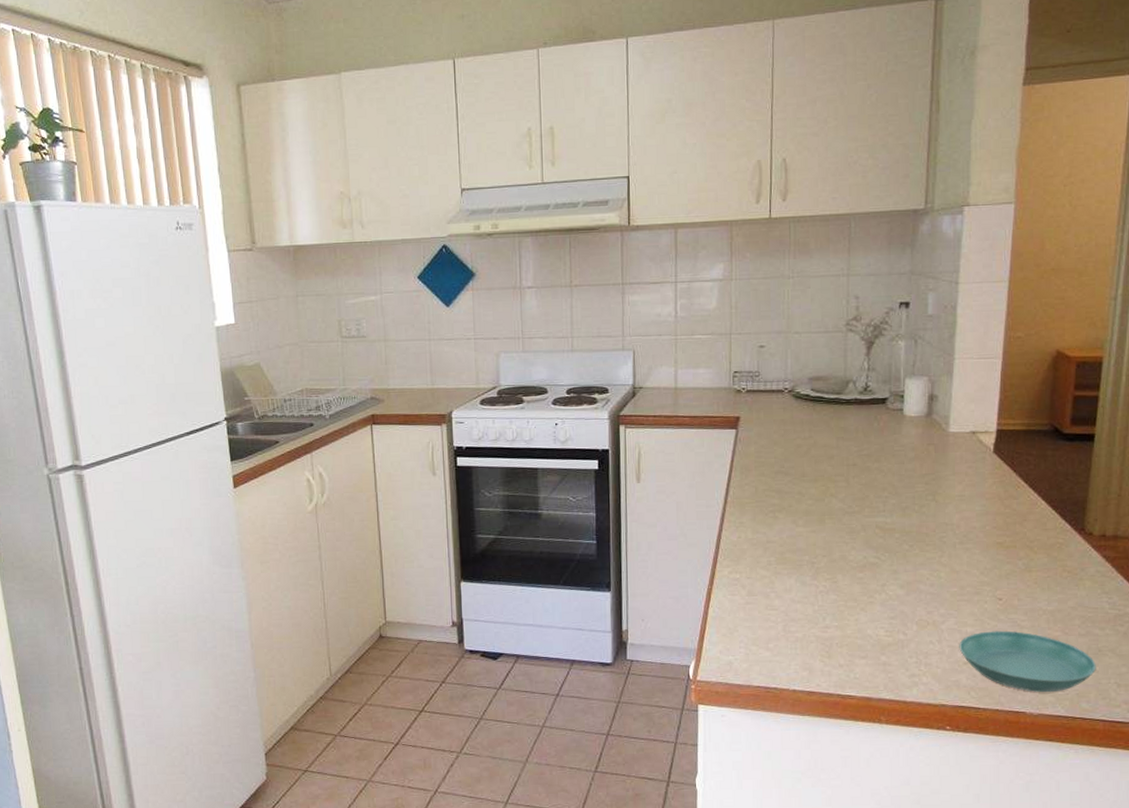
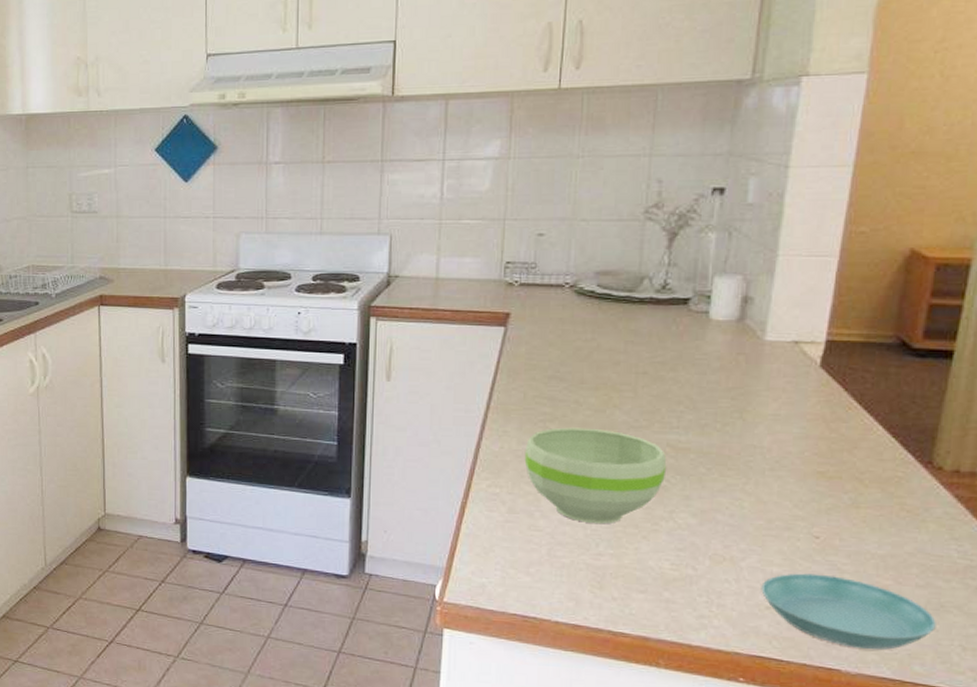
bowl: none [759,515,877,601] -> present [524,427,667,524]

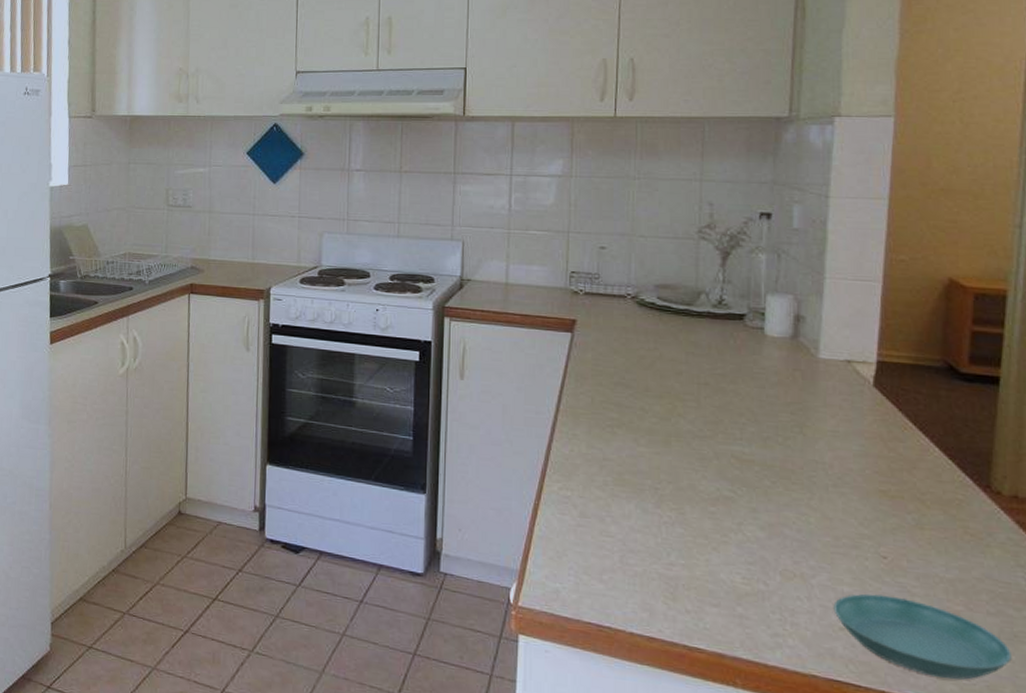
bowl: present [524,427,667,524] -> none [594,433,733,533]

